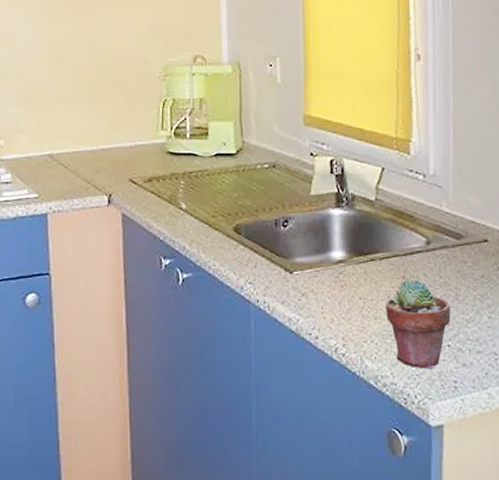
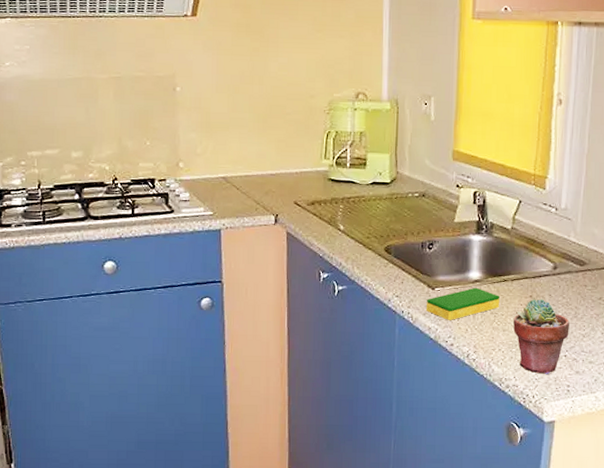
dish sponge: none [285,269,368,309] -> present [427,287,499,320]

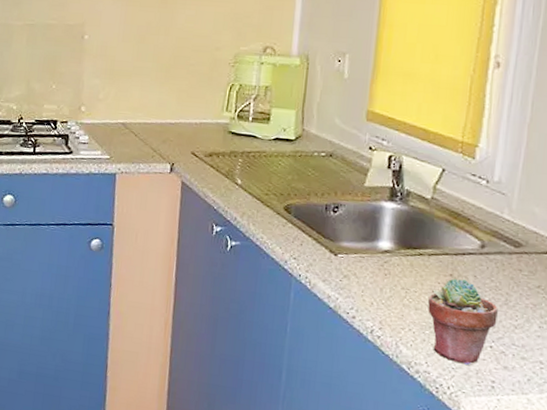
dish sponge: present [427,287,499,320] -> none [327,258,413,291]

